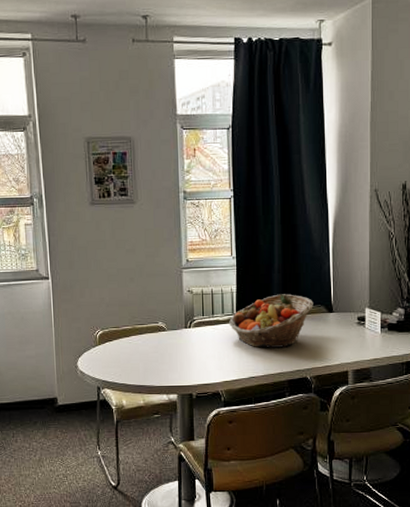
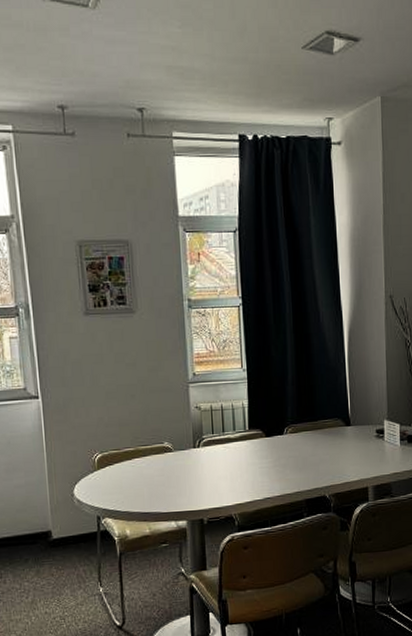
fruit basket: present [229,294,313,348] -> none [241,407,330,467]

